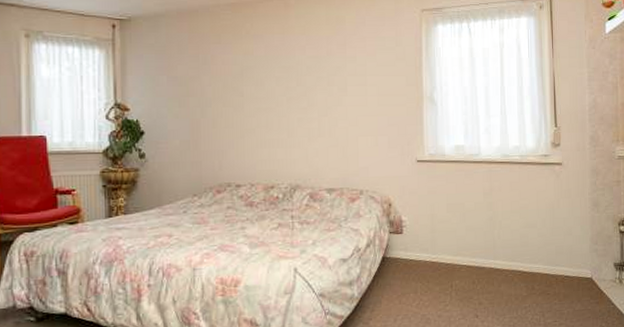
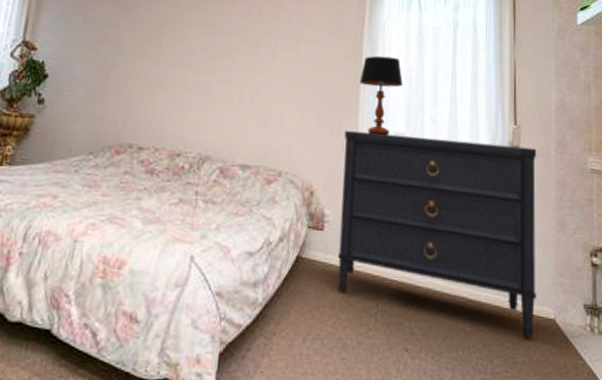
dresser: none [413,144,577,295] -> present [338,130,537,339]
table lamp: none [422,80,459,150] -> present [359,55,403,136]

